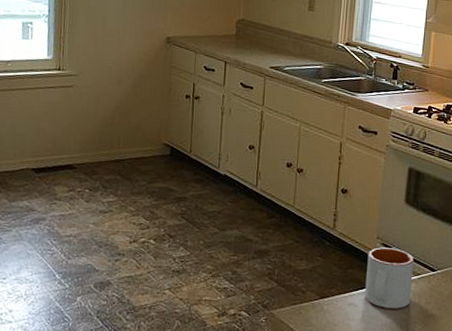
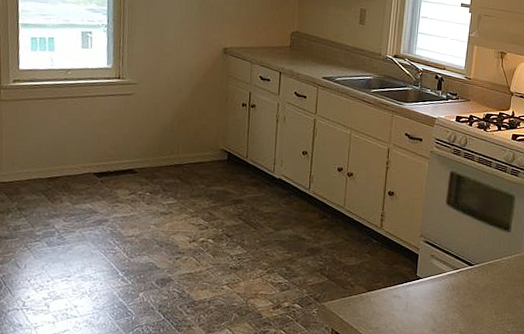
mug: present [365,247,414,309] -> none [408,245,453,300]

